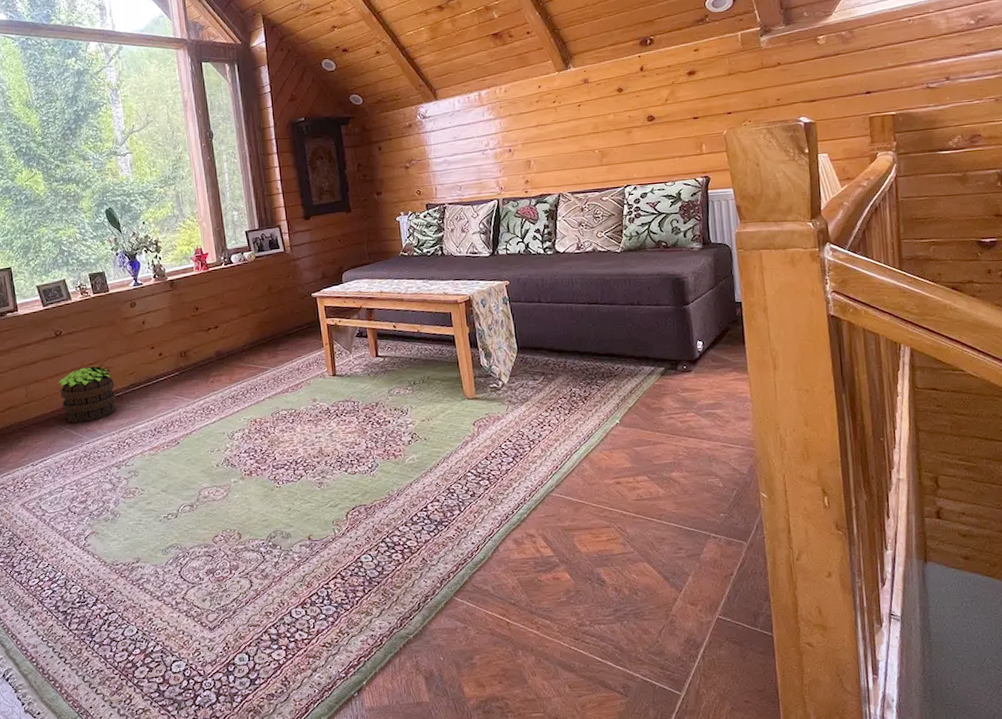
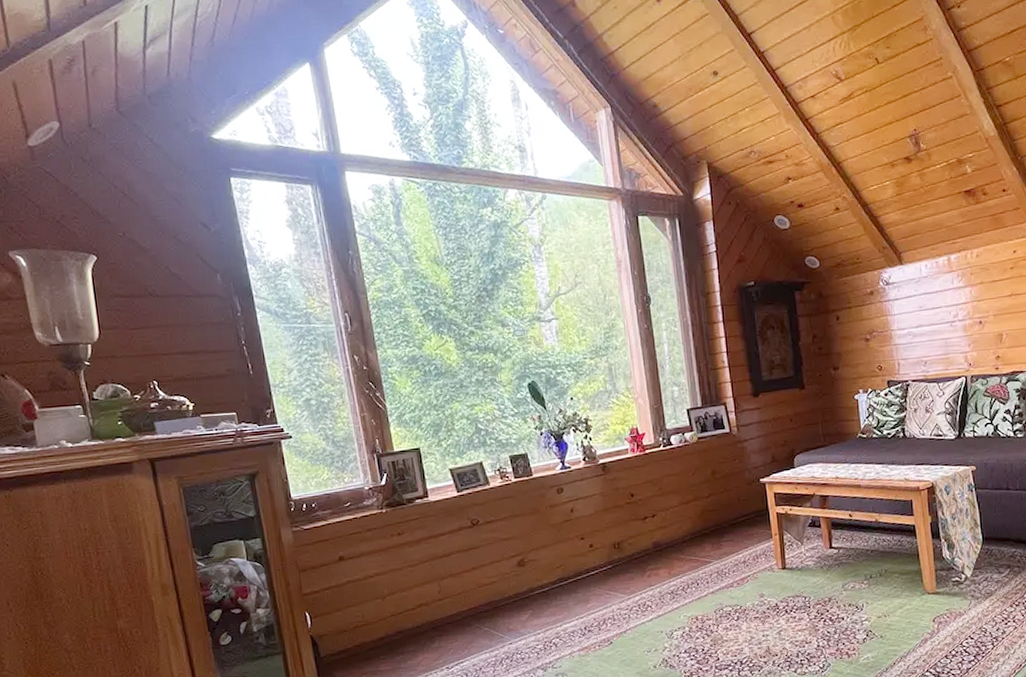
potted plant: present [58,366,117,423] -> none [476,559,542,622]

